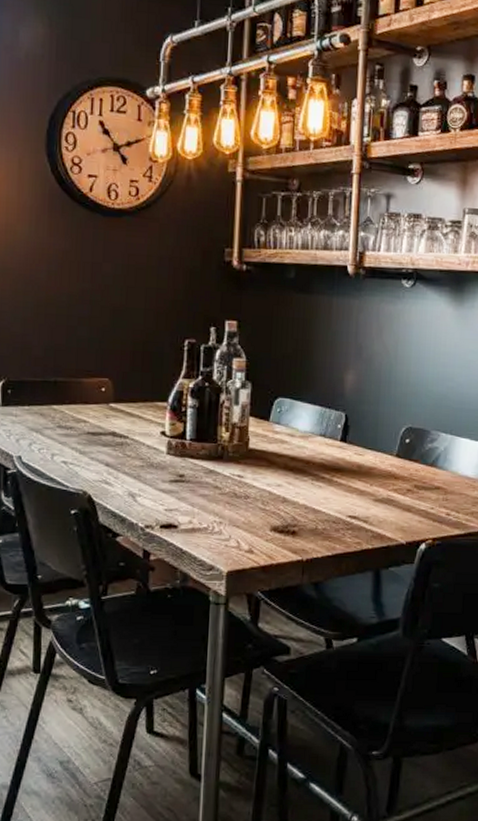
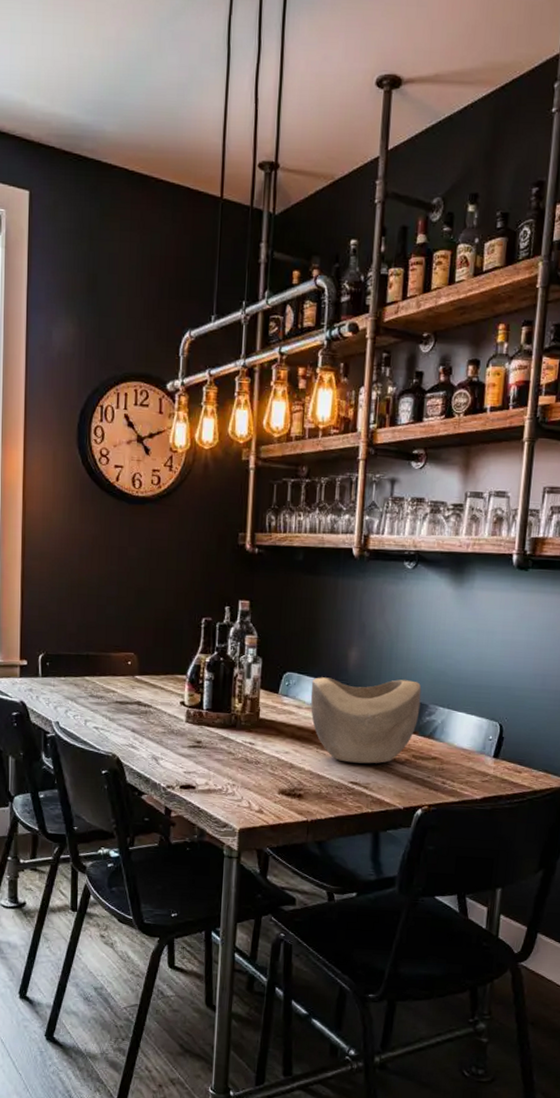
decorative bowl: none [304,402,423,496] -> present [310,677,422,764]

